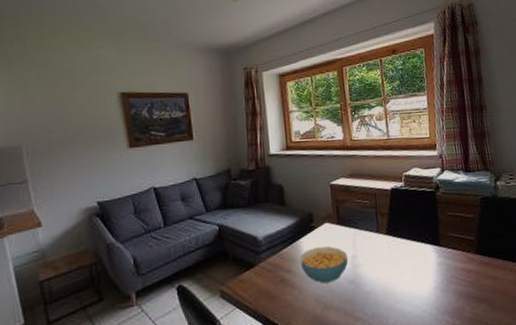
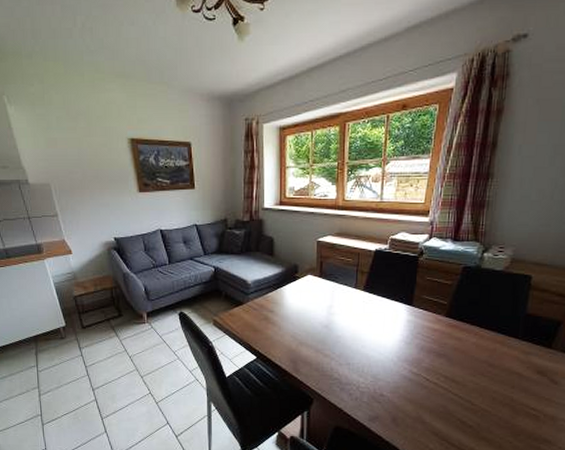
cereal bowl: present [300,246,349,284] -> none [282,295,325,325]

